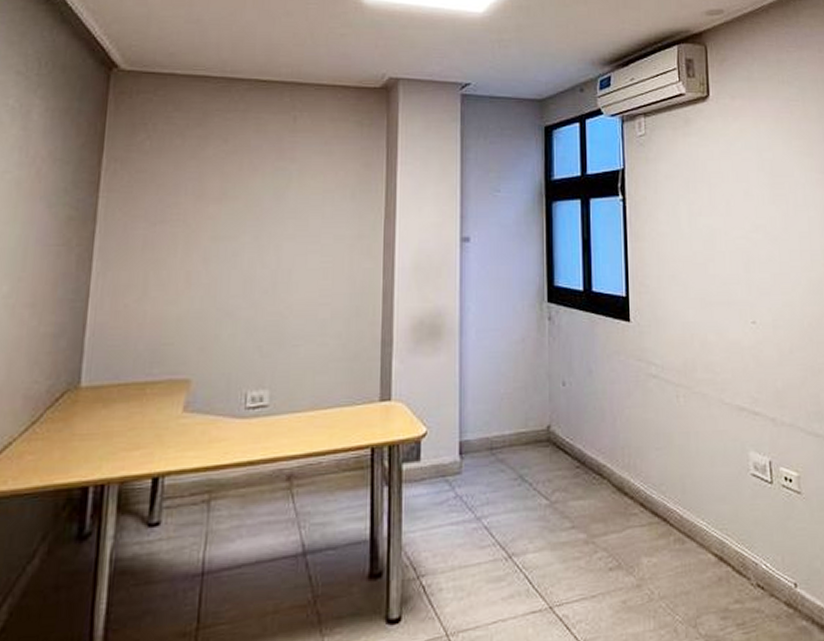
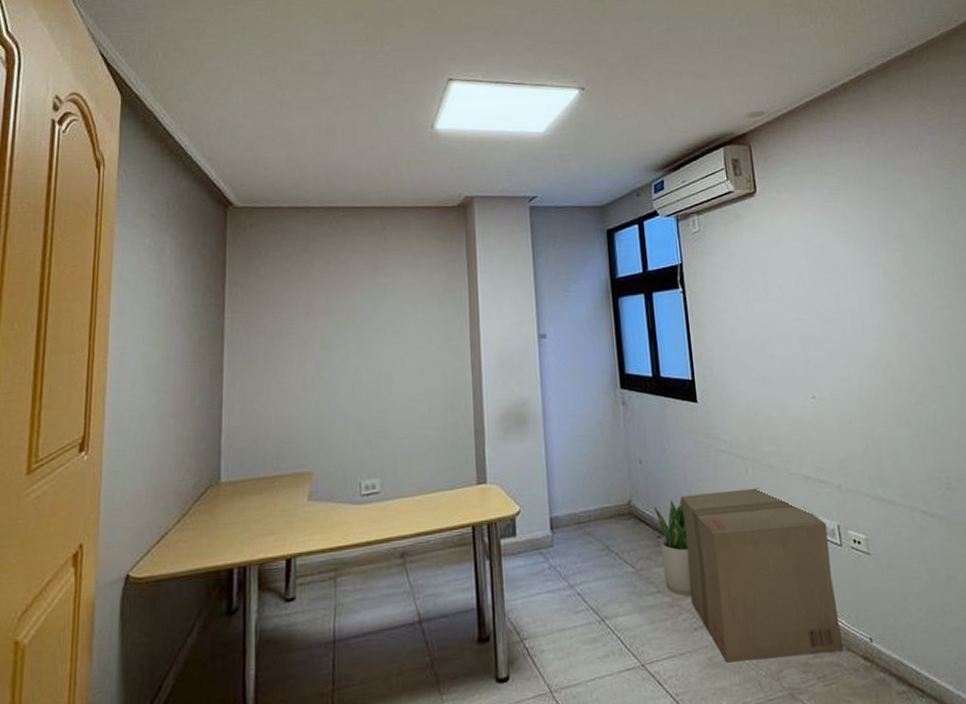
planter: none [574,424,610,533] -> present [653,497,692,596]
cardboard box: none [605,417,767,607] -> present [681,488,844,663]

